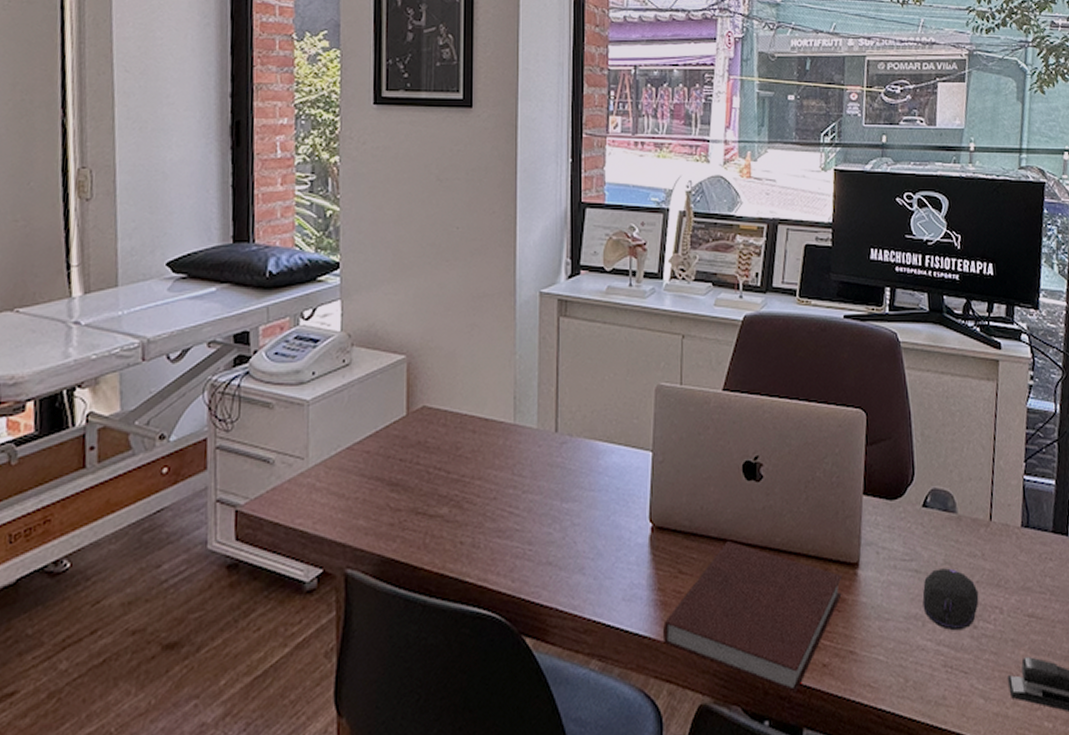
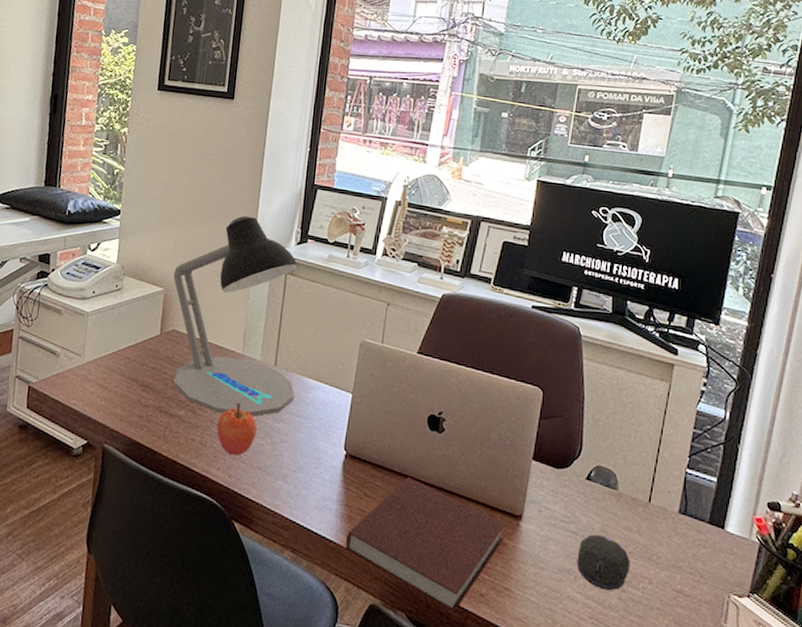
desk lamp: none [417,251,583,503] -> present [173,215,298,416]
apple: none [490,485,541,554] -> present [216,402,257,456]

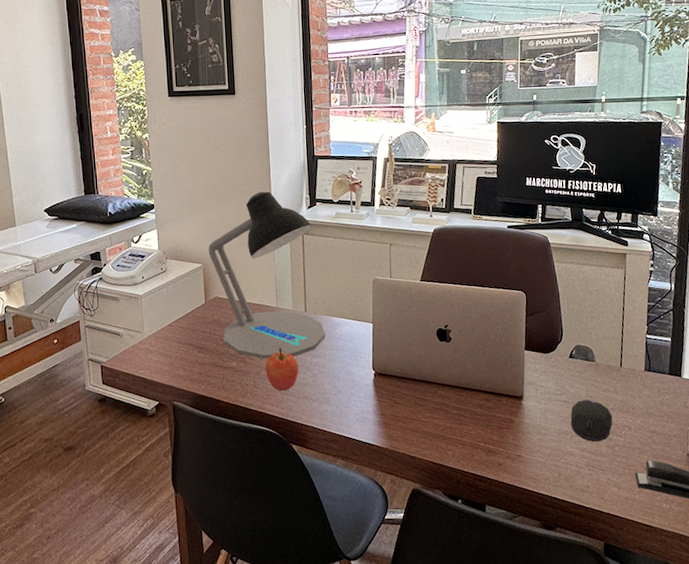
notebook: present [346,477,506,612] -> none [385,382,511,482]

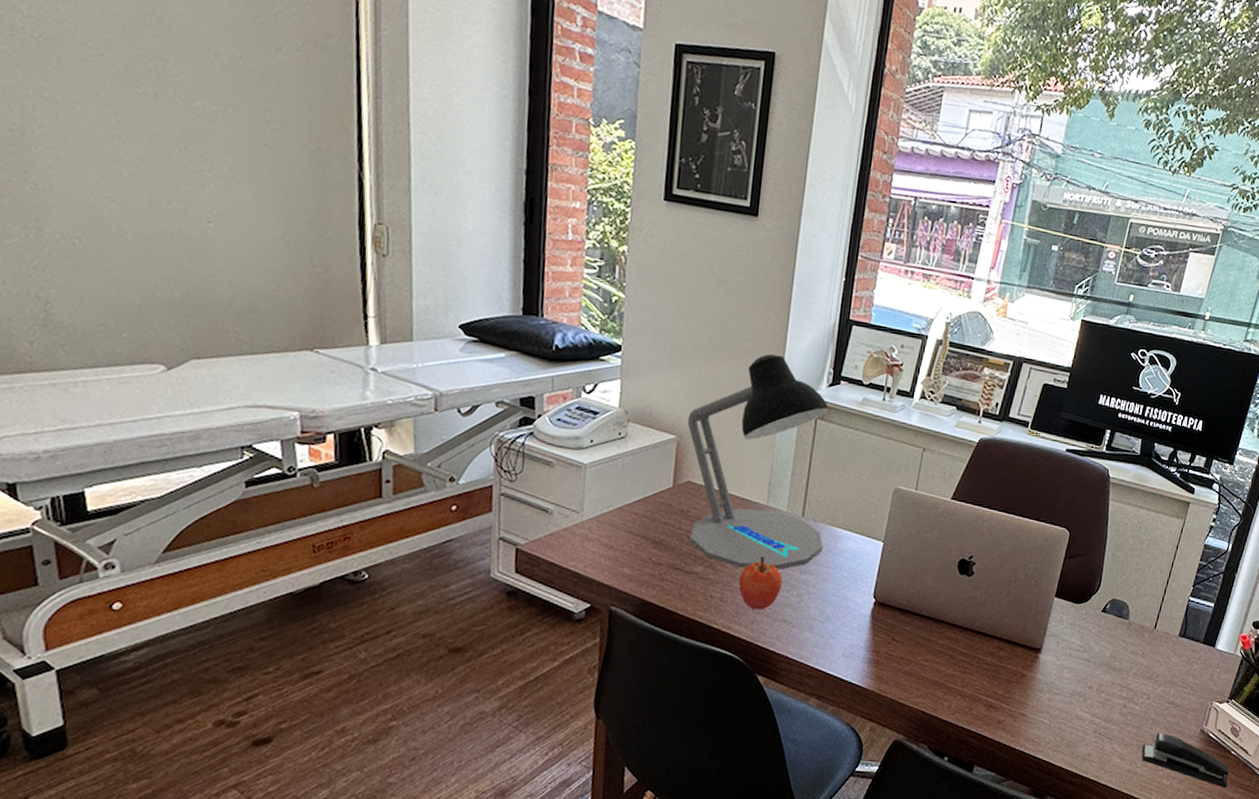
computer mouse: present [570,399,613,442] -> none [1086,660,1134,708]

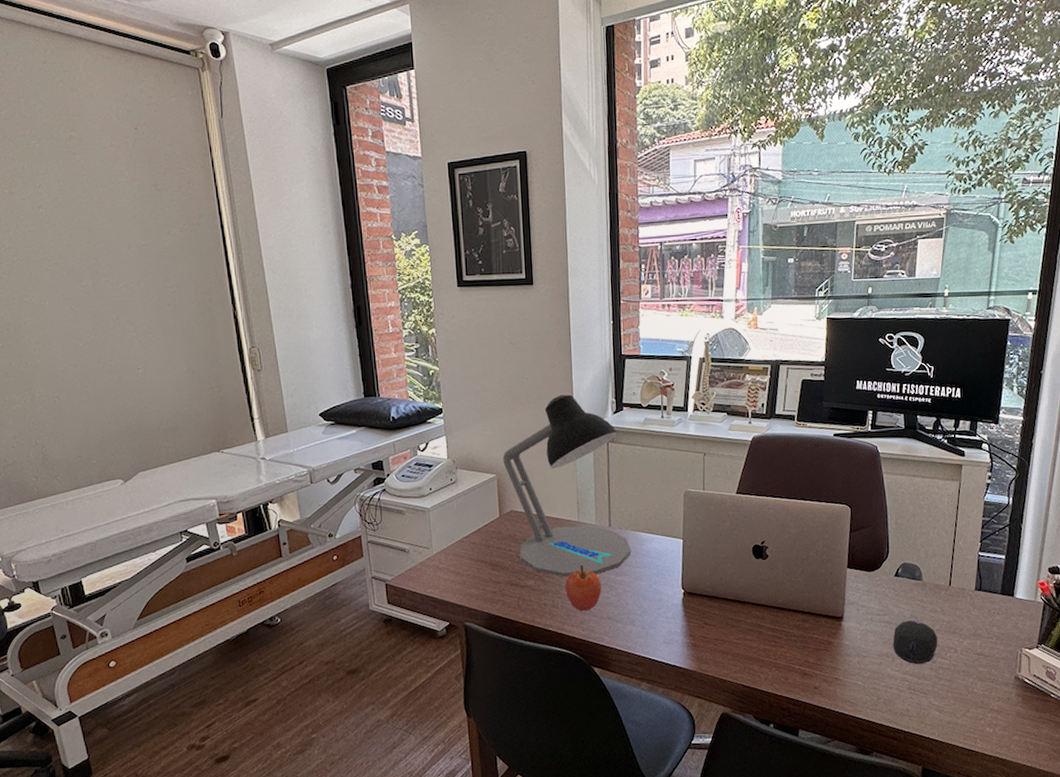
computer mouse: none [1086,660,1134,708] -> present [893,620,938,665]
stapler: present [1141,733,1229,788] -> none [959,683,1054,731]

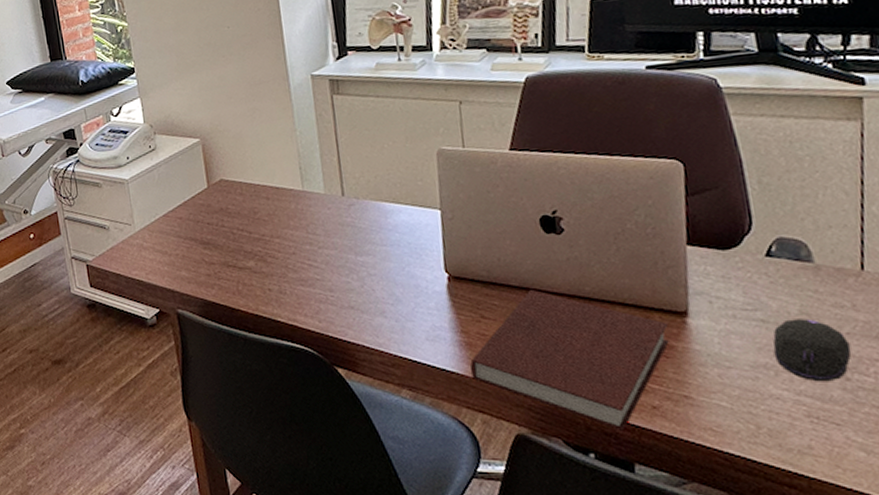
desk lamp: present [503,394,631,577] -> none [206,41,373,258]
apple: present [564,564,602,612] -> none [292,242,340,299]
notebook: none [694,602,830,706] -> present [470,290,669,431]

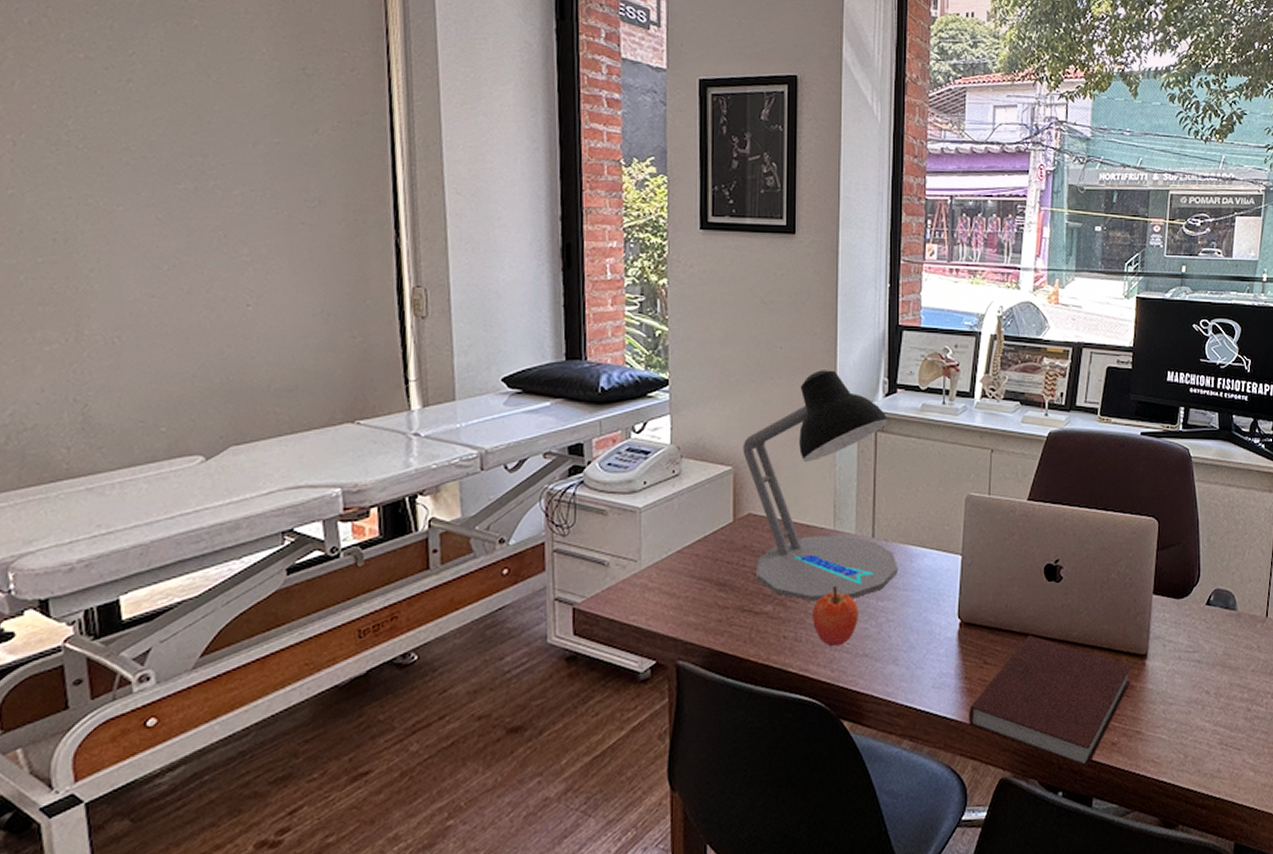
desk lamp: none [206,41,373,258] -> present [742,370,897,602]
apple: none [292,242,340,299] -> present [812,585,859,647]
computer mouse: present [773,319,852,382] -> none [1203,659,1253,713]

